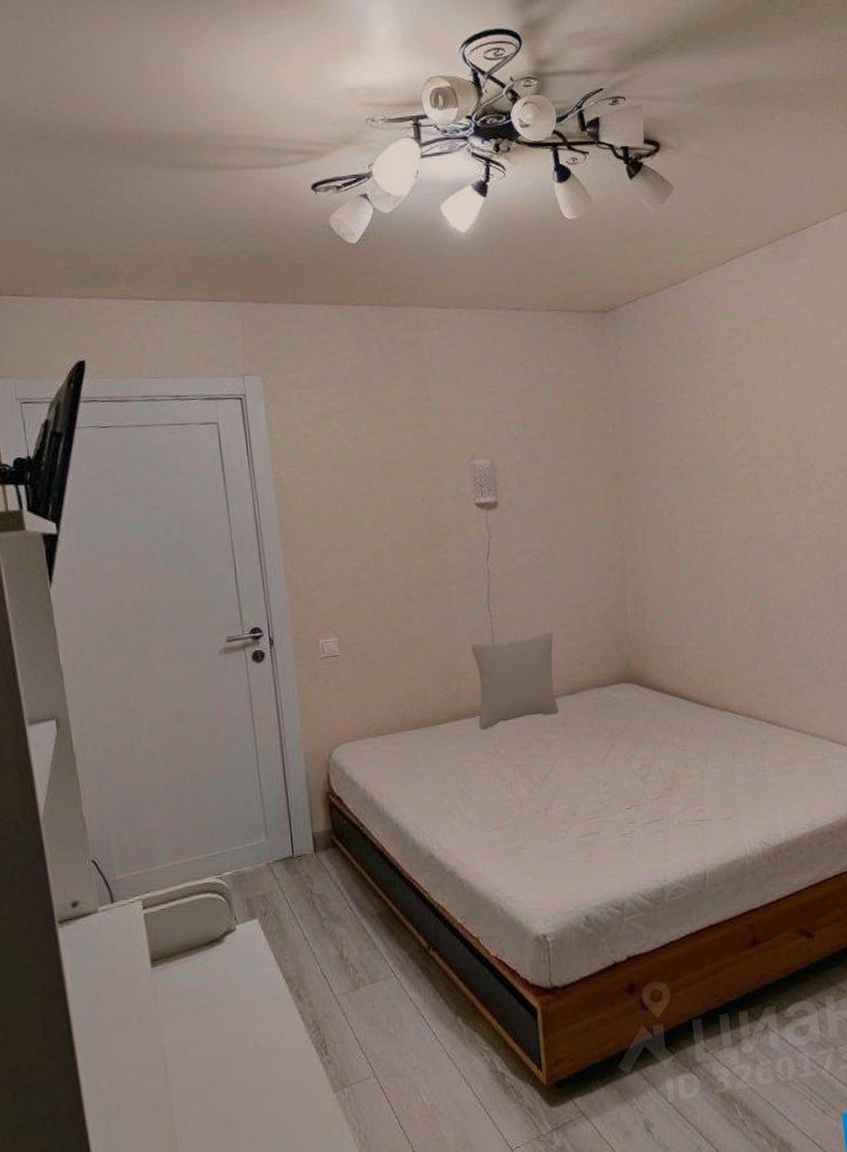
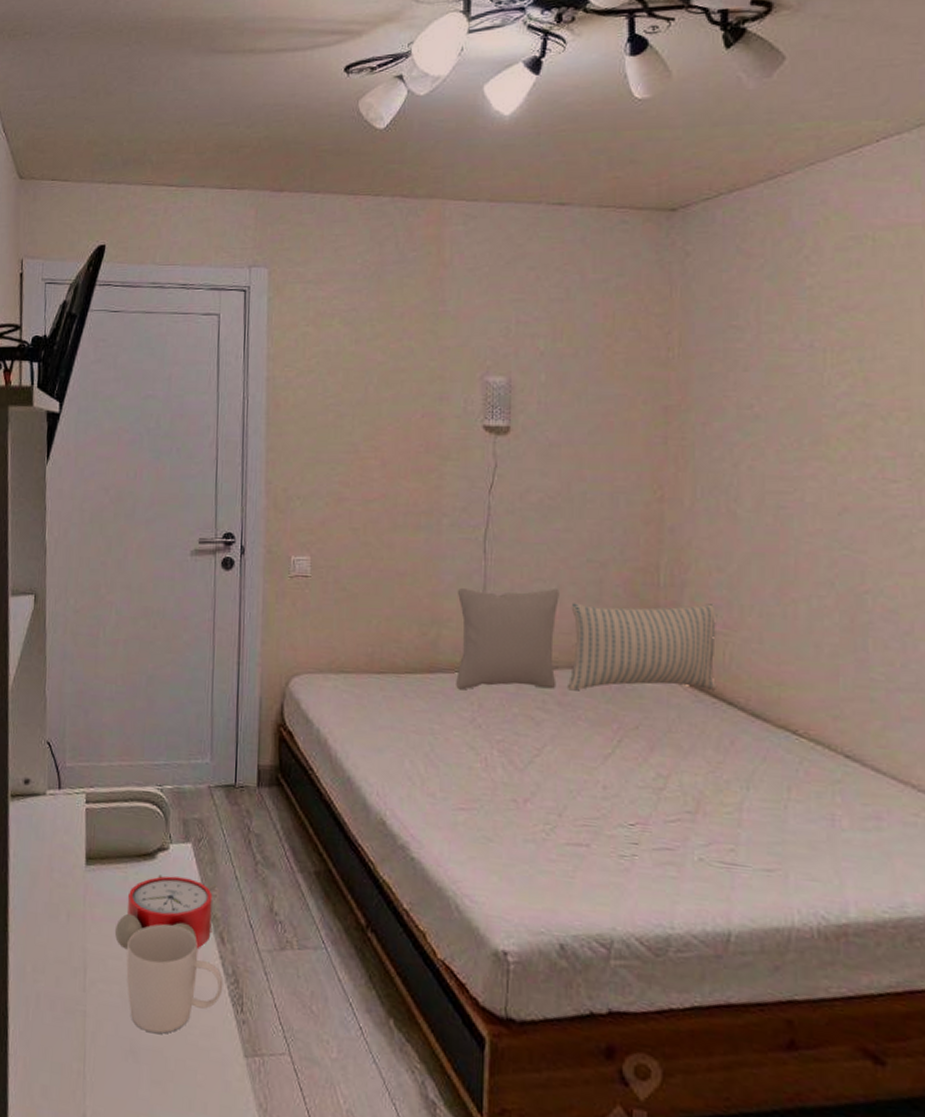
alarm clock: none [190,949,288,1034] -> present [114,874,217,950]
mug: none [206,996,306,1101] -> present [126,924,223,1034]
pillow: none [563,623,677,713] -> present [568,602,718,691]

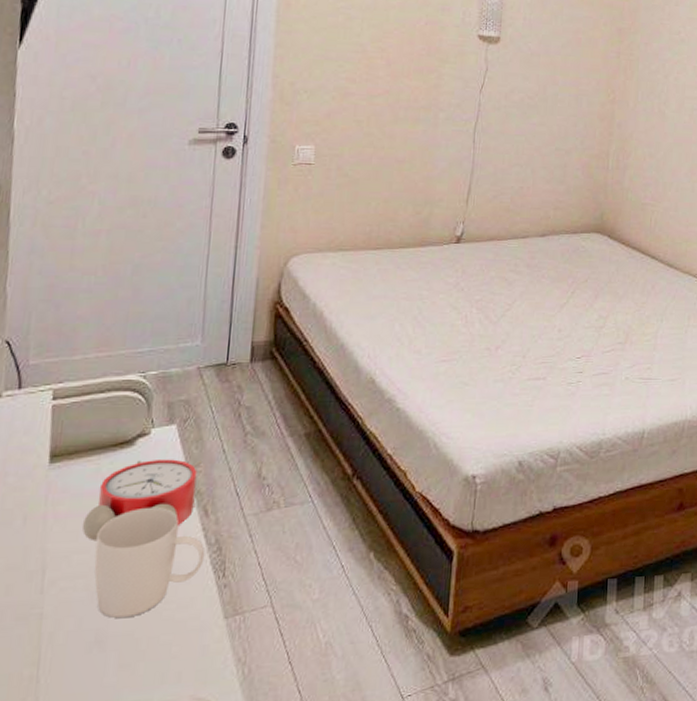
pillow: present [456,588,559,690] -> none [444,172,533,260]
pillow: present [568,602,718,691] -> none [536,181,648,255]

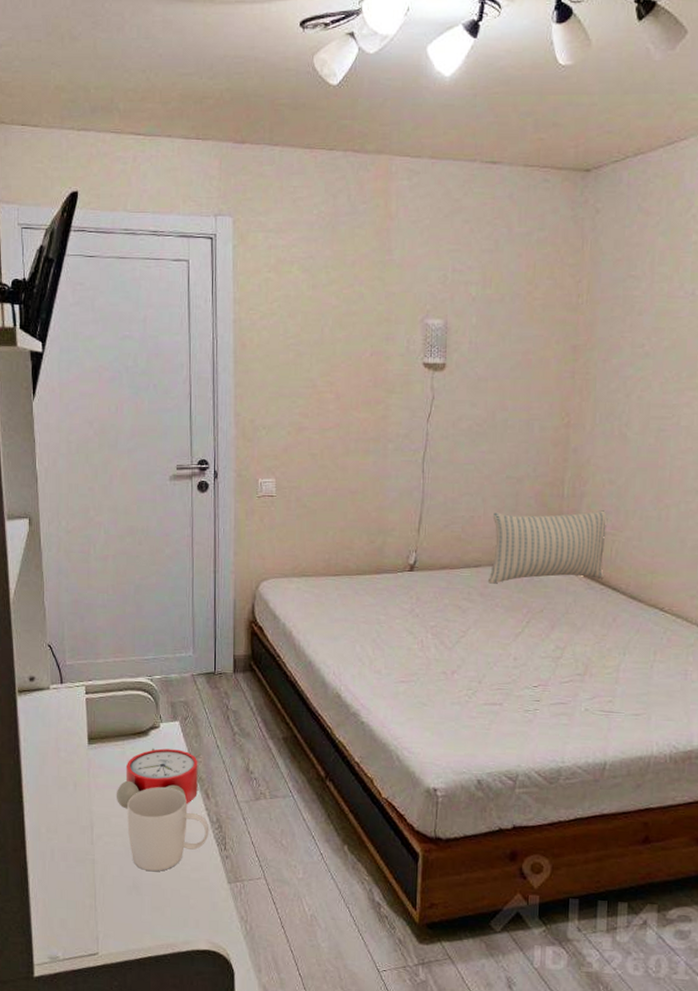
pillow: none [536,181,648,255] -> present [489,509,608,584]

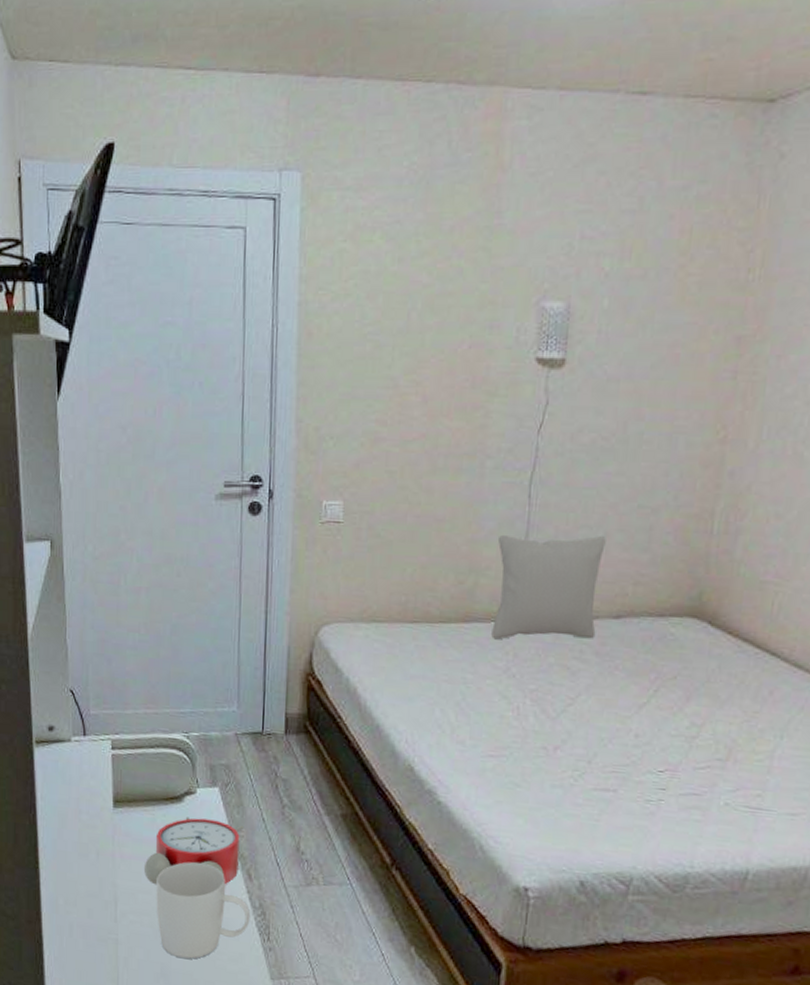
pillow: none [398,501,484,587] -> present [491,535,606,640]
pillow: present [489,509,608,584] -> none [607,551,771,641]

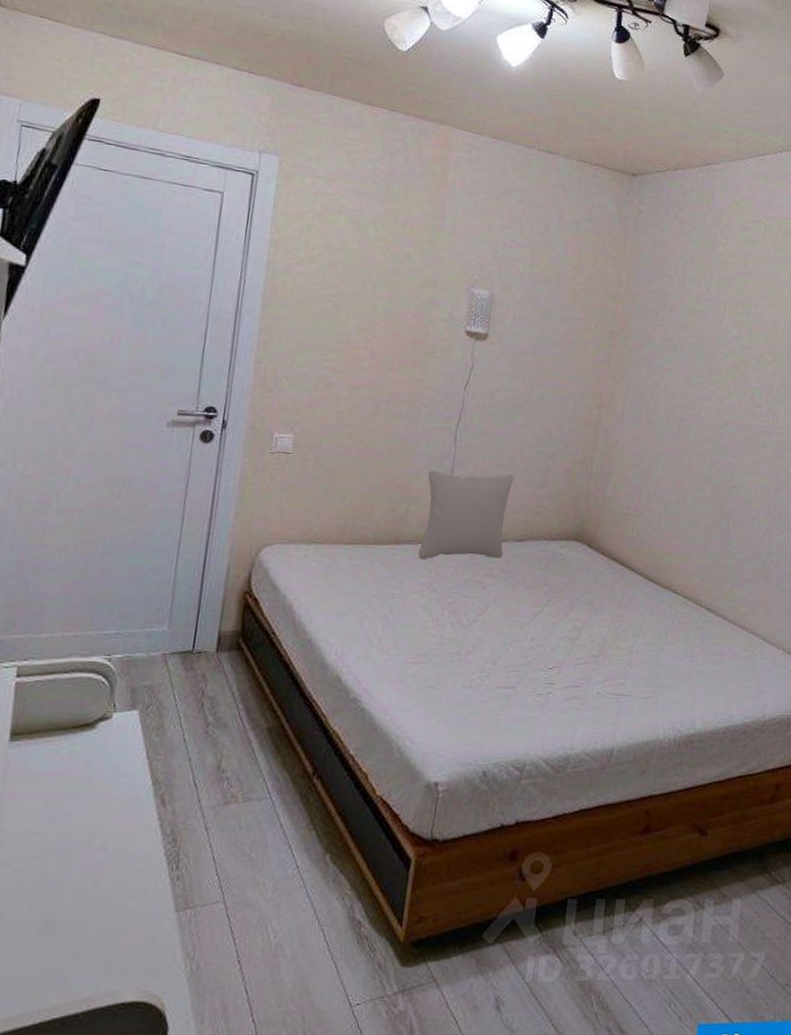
alarm clock: present [143,817,245,885] -> none [38,744,163,824]
mug: present [156,862,251,959] -> none [47,793,160,904]

